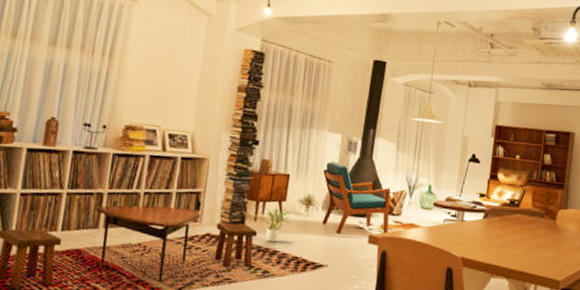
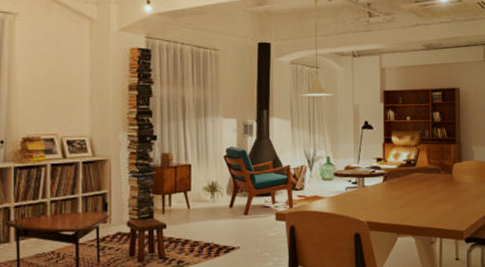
potted plant: present [252,207,291,242] -> none [160,198,198,232]

